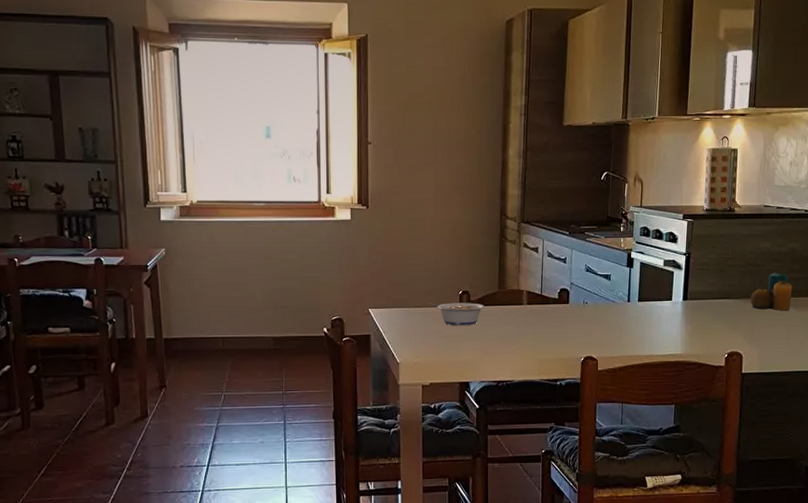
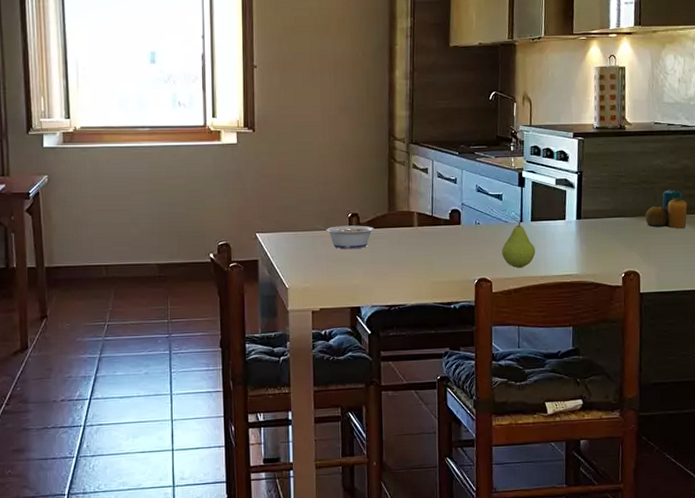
fruit: none [608,299,641,347] -> present [502,219,536,268]

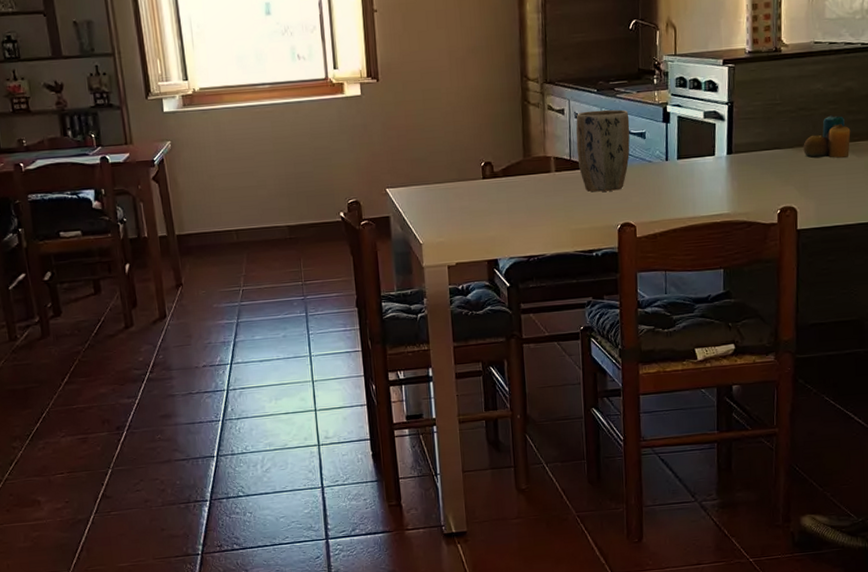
legume: present [316,225,375,249] -> none [448,174,510,200]
plant pot: none [438,171,488,248] -> present [576,109,630,192]
fruit: present [502,219,536,268] -> none [646,157,683,210]

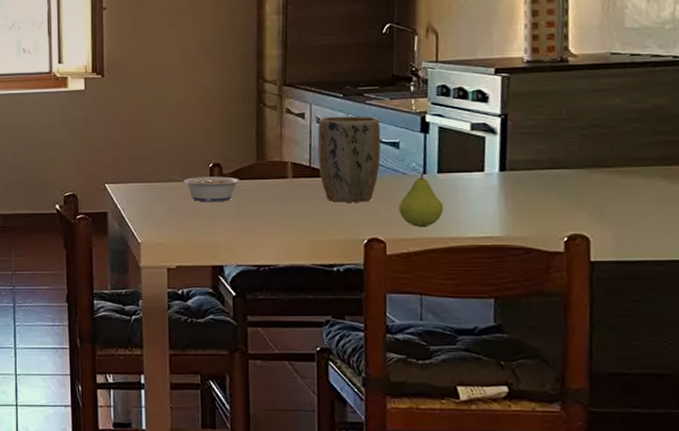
legume: none [448,174,510,200] -> present [172,176,240,203]
fruit: none [646,157,683,210] -> present [399,170,444,228]
candle: present [803,115,851,158] -> none [597,134,661,183]

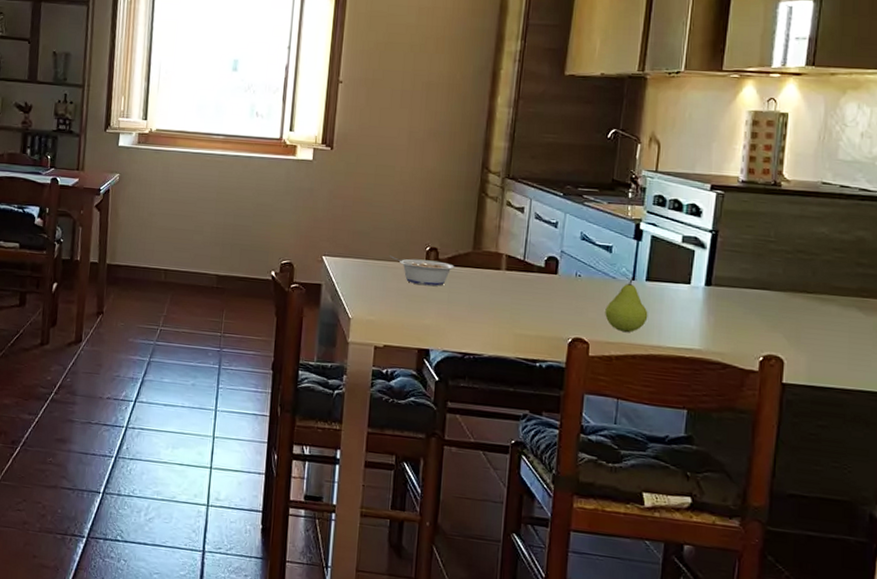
plant pot: present [317,116,381,202] -> none [532,213,596,302]

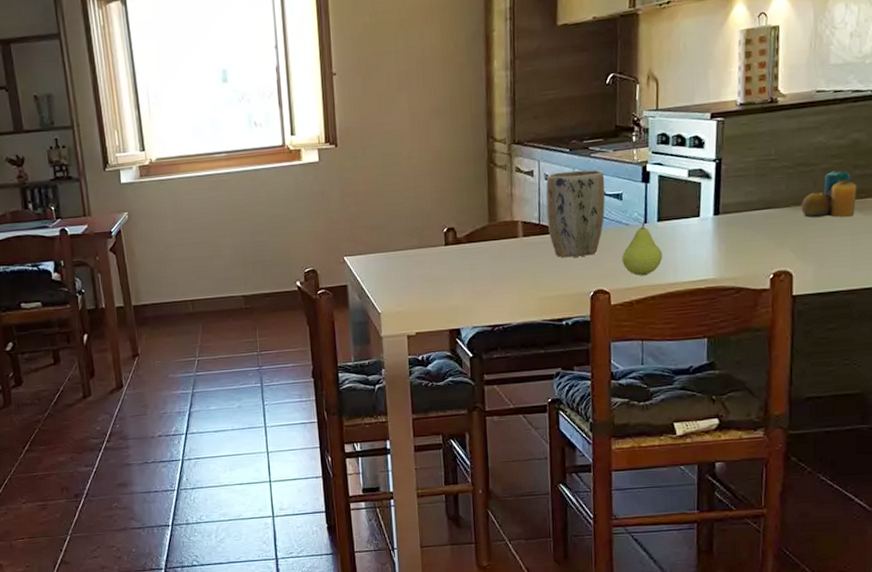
legume: present [389,255,455,286] -> none [408,240,474,268]
plant pot: none [532,213,596,302] -> present [545,169,606,258]
candle: none [798,264,859,313] -> present [801,170,857,218]

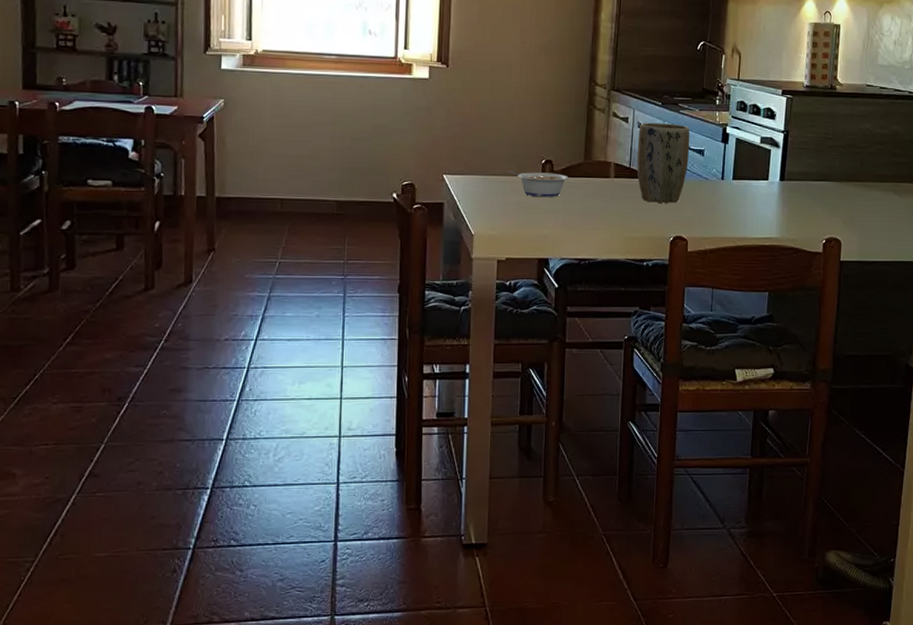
legume: none [408,240,474,268] -> present [507,170,569,198]
fruit: present [622,220,663,276] -> none [700,177,735,228]
candle: present [801,170,857,218] -> none [850,155,895,197]

